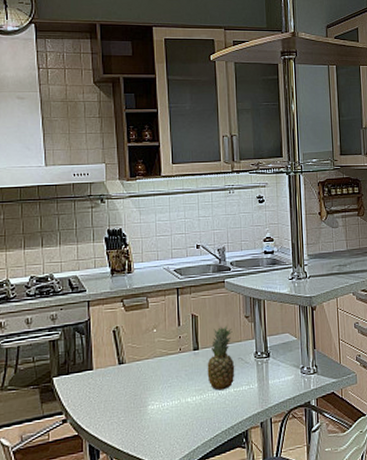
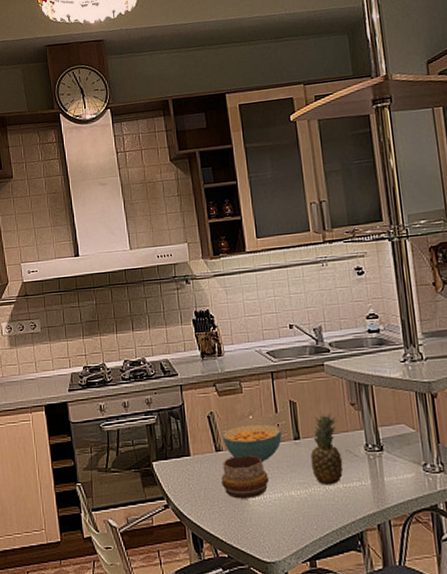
decorative bowl: none [122,366,167,409] -> present [221,455,269,499]
cereal bowl: none [126,337,182,373] -> present [222,424,282,463]

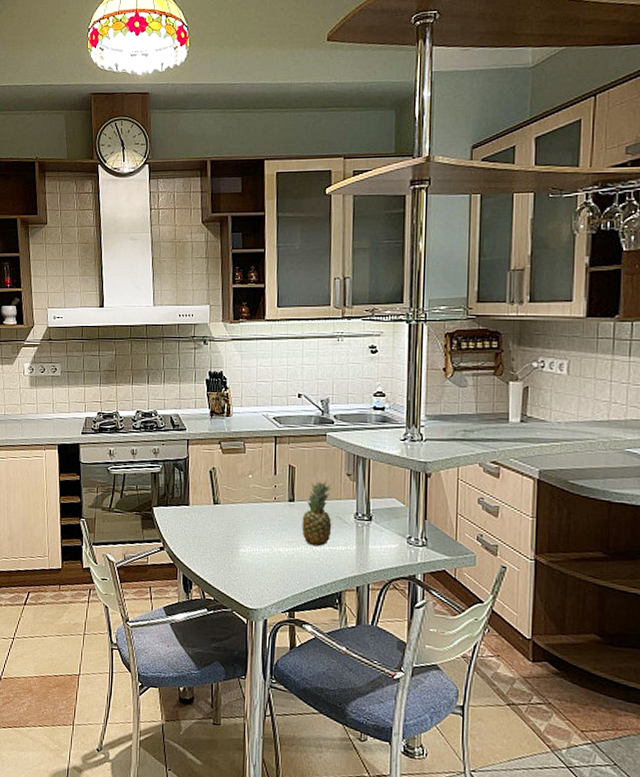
decorative bowl: present [221,455,269,499] -> none [216,510,260,550]
cereal bowl: present [222,424,282,463] -> none [221,483,277,519]

